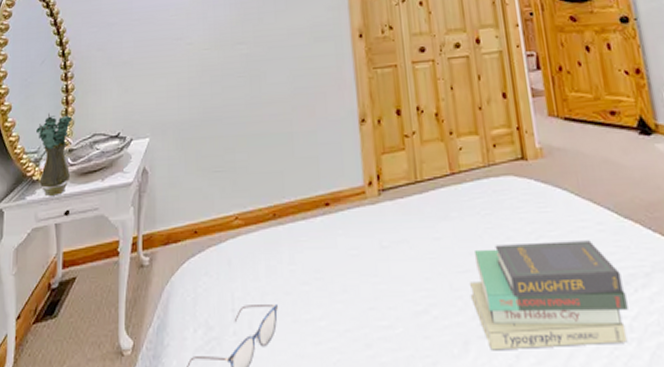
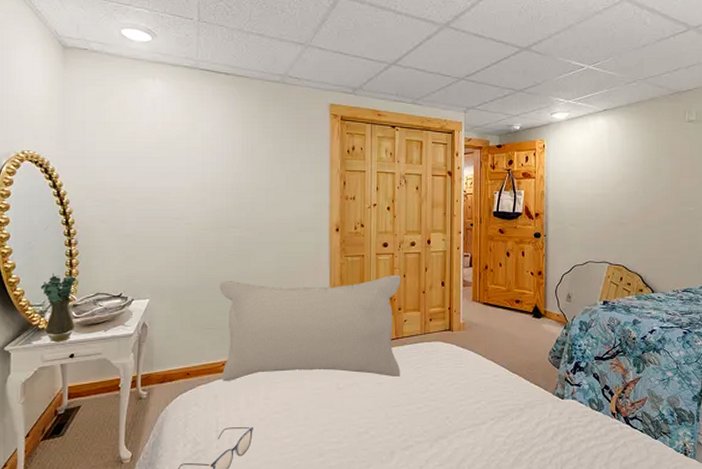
cushion: none [227,87,464,240] -> present [219,274,401,381]
books: present [469,240,628,351] -> none [399,387,505,458]

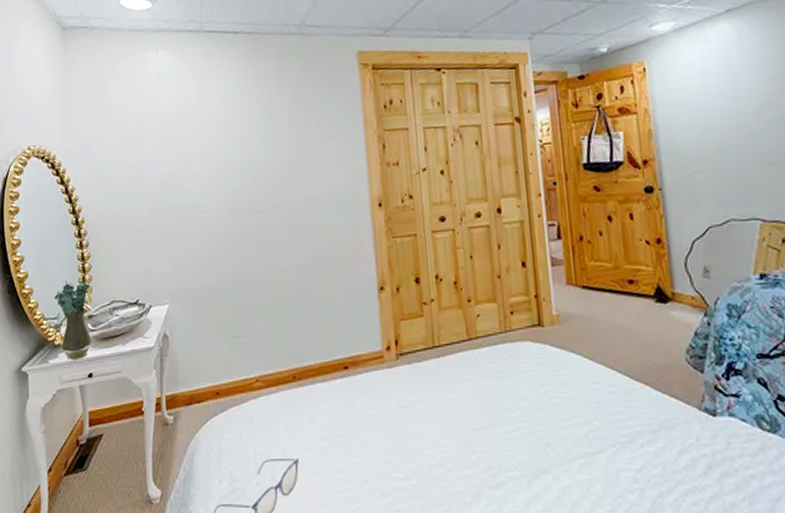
cushion: present [219,274,401,381] -> none [245,256,479,401]

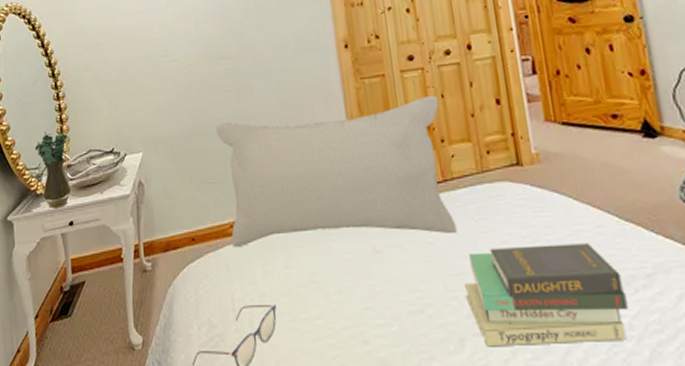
cushion: none [245,256,479,401] -> present [215,95,458,246]
books: none [482,401,633,499] -> present [463,243,628,347]

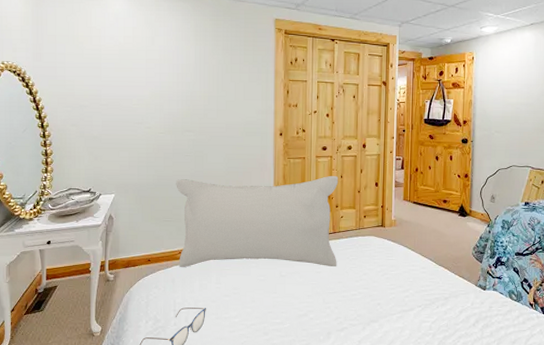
vase: present [35,131,71,208] -> none [21,170,51,230]
books: present [463,243,628,347] -> none [335,277,431,338]

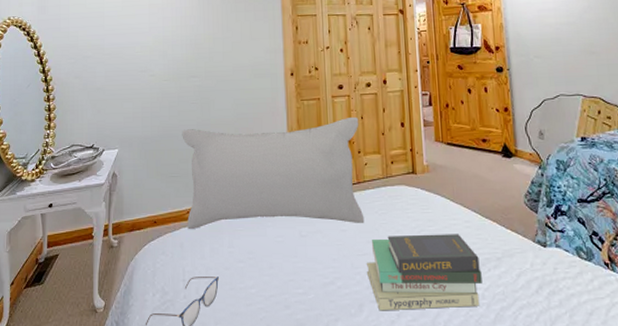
books: none [335,277,431,338] -> present [366,234,482,311]

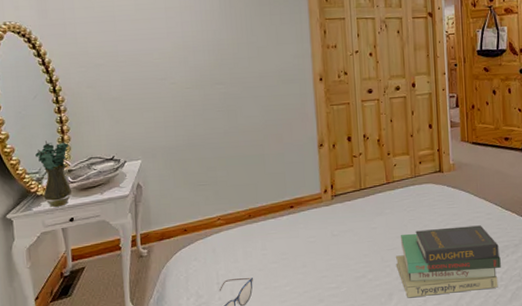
vase: none [24,127,53,192] -> present [35,140,72,207]
cushion: present [182,116,365,229] -> none [208,120,394,235]

